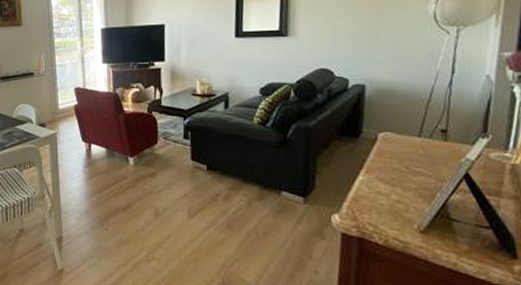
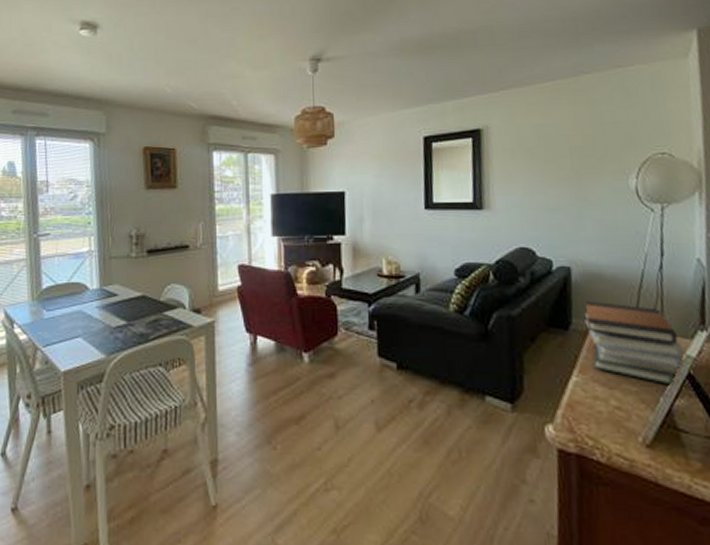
book stack: none [374,113,464,184] -> present [584,300,684,385]

